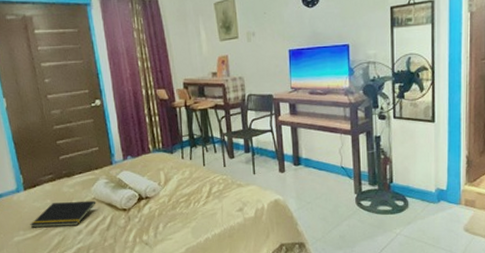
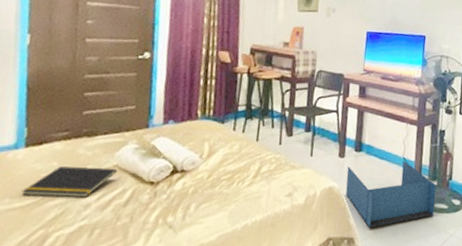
storage bin: none [289,169,378,233] -> present [345,160,437,228]

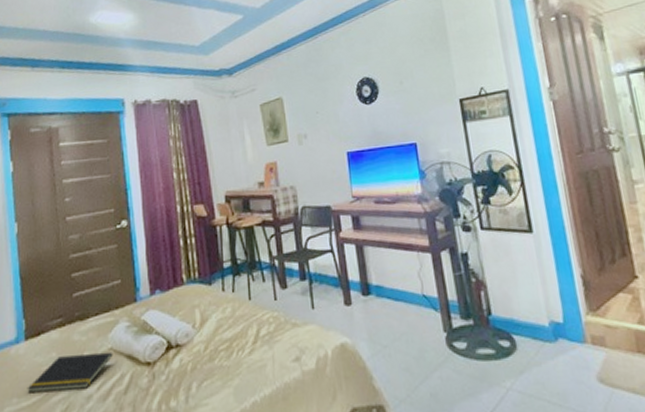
storage bin: present [345,160,437,228] -> none [357,298,479,390]

